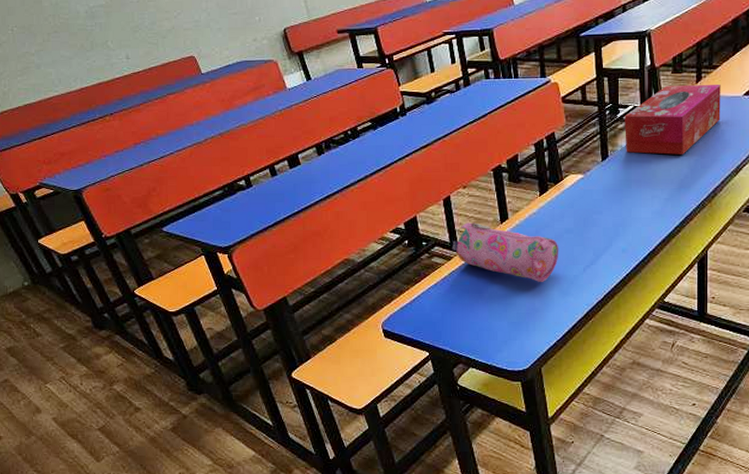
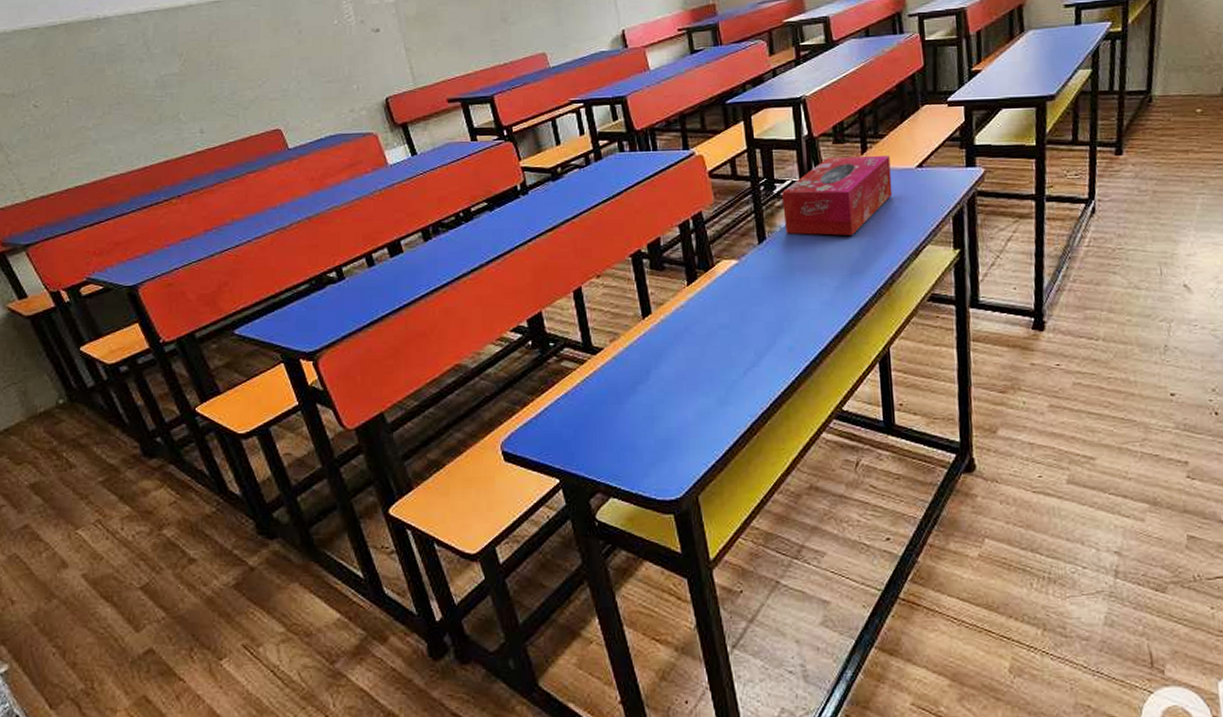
pencil case: present [452,222,559,282] -> none [584,318,714,389]

